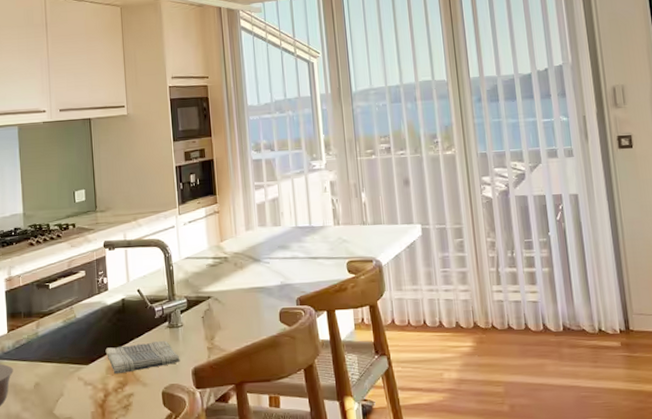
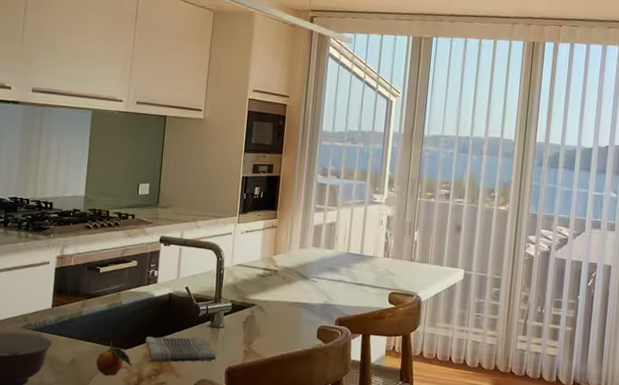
fruit: none [60,359,97,396] -> present [96,341,133,376]

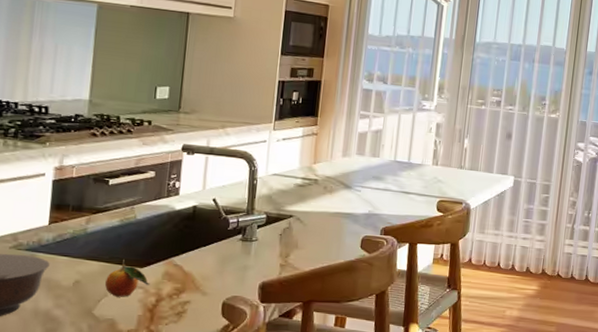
dish towel: present [145,336,217,363] -> none [165,252,249,281]

